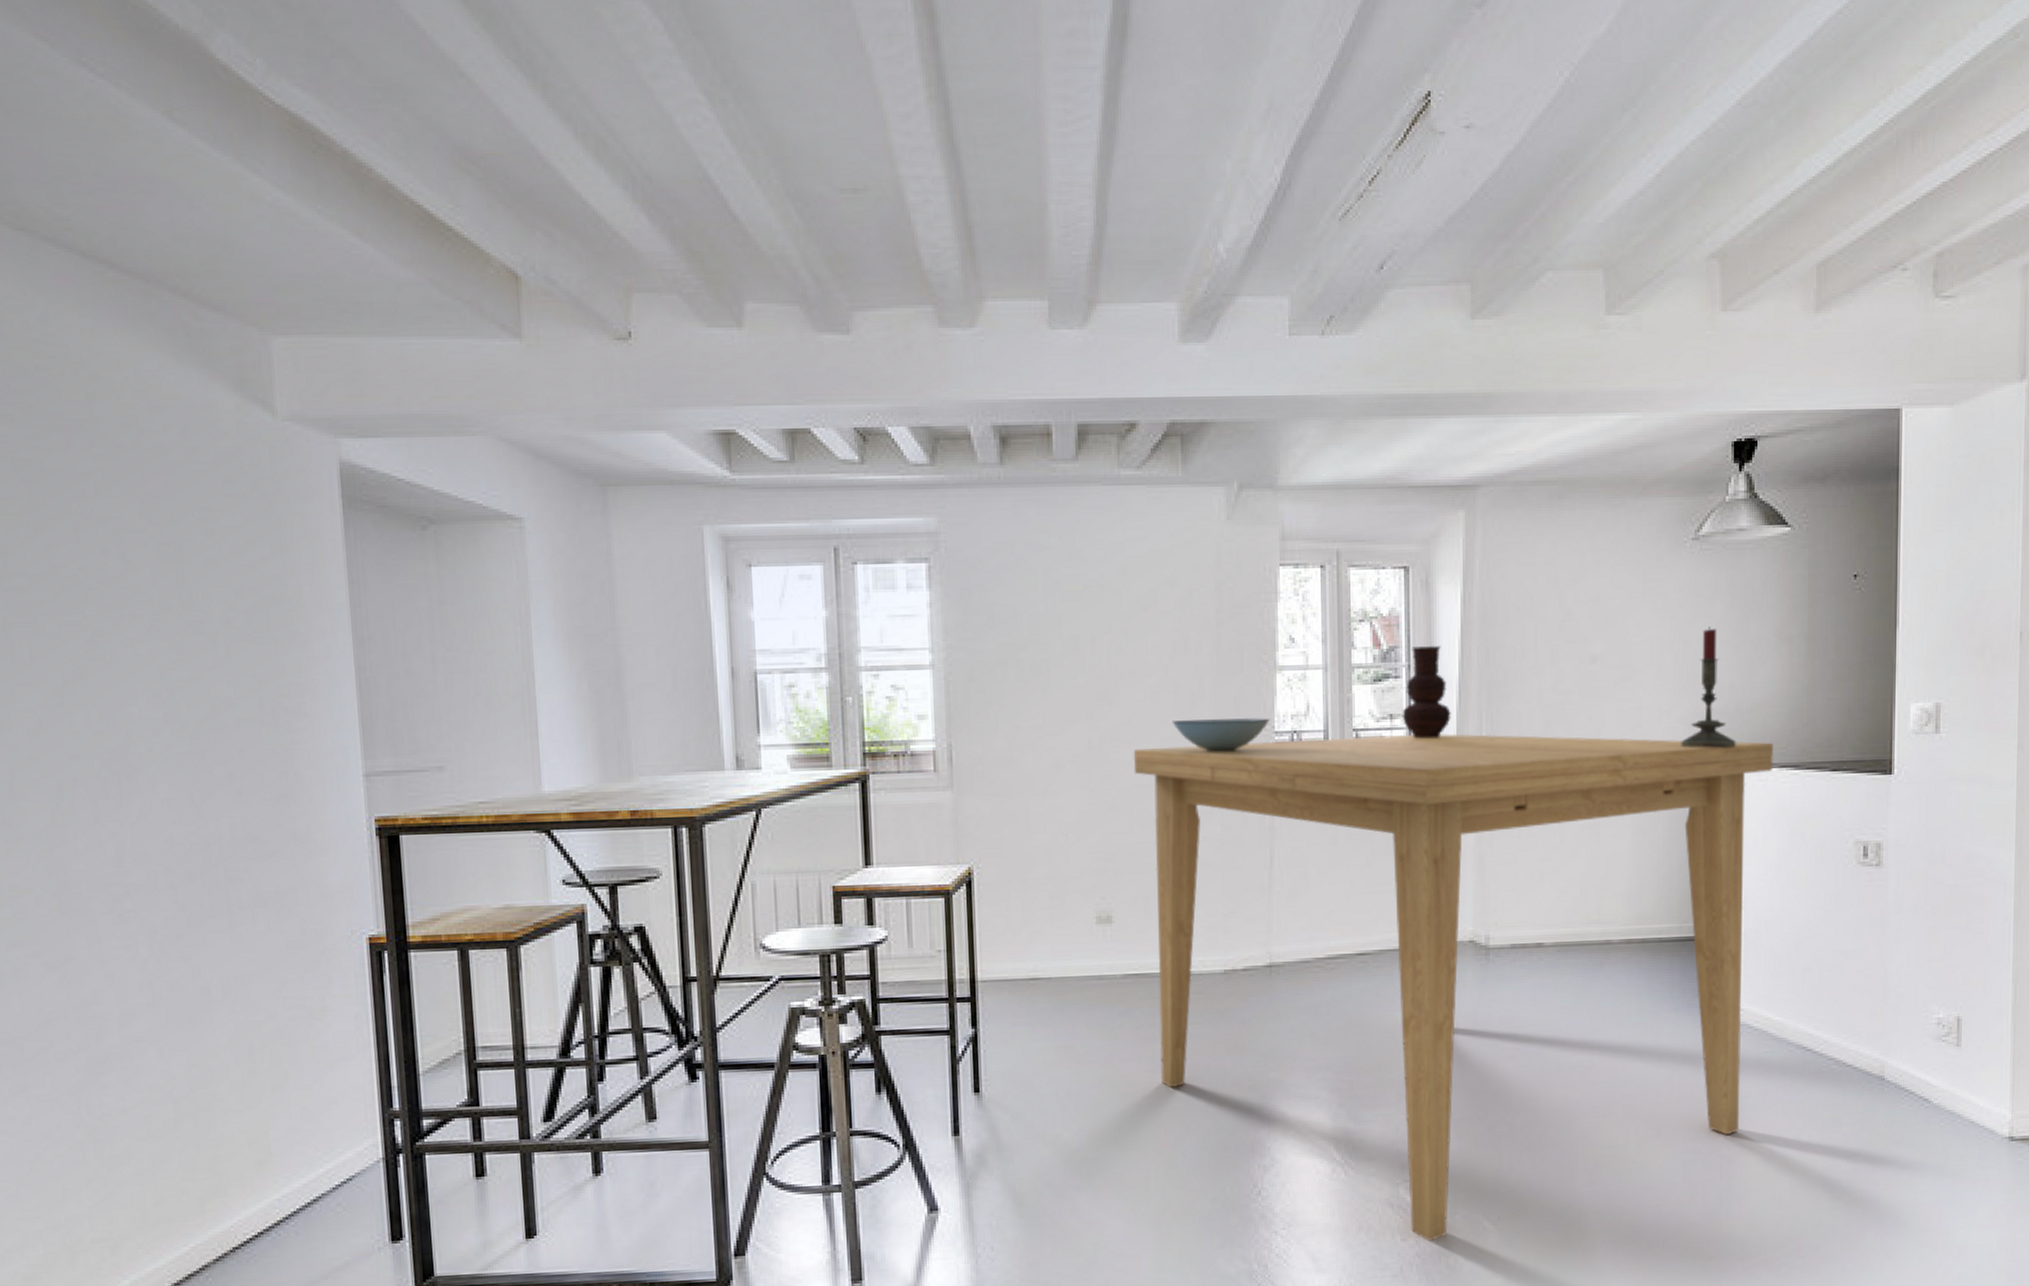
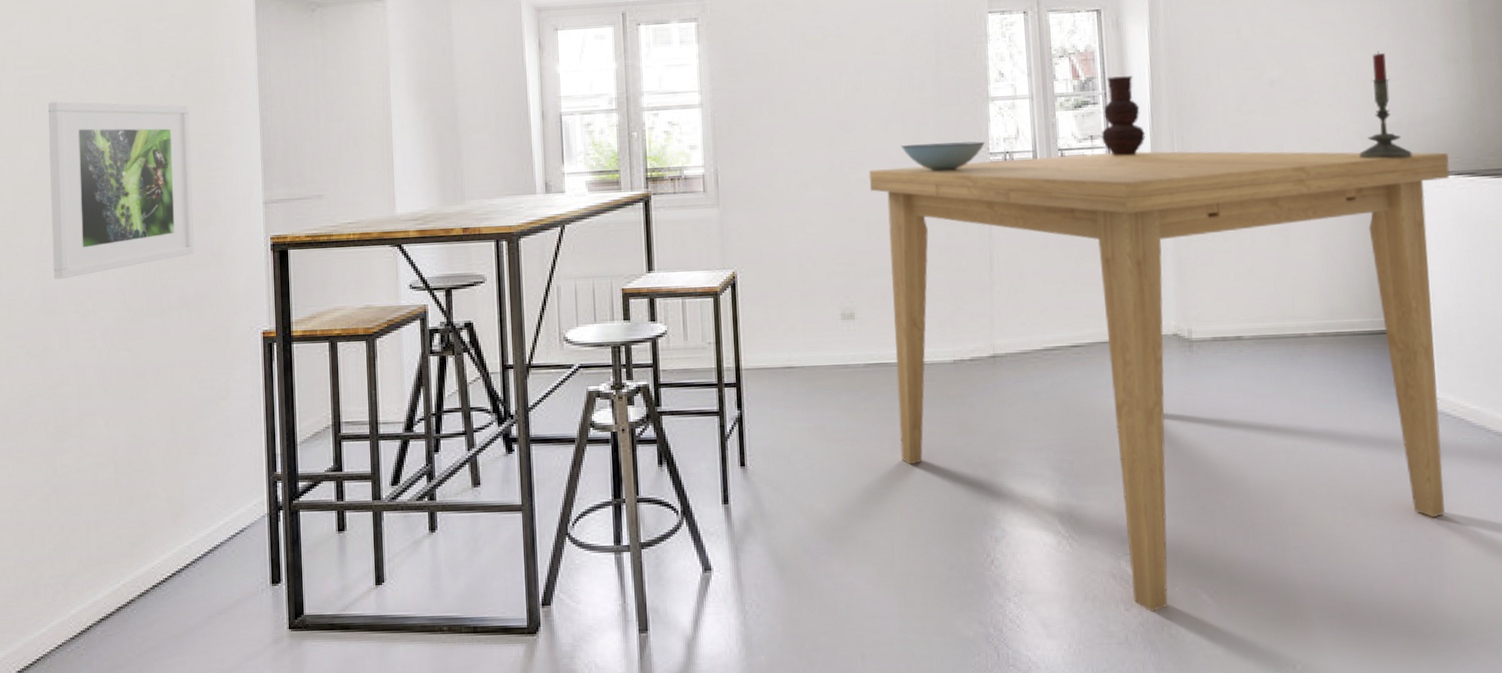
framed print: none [52,637,271,870] -> present [48,101,194,279]

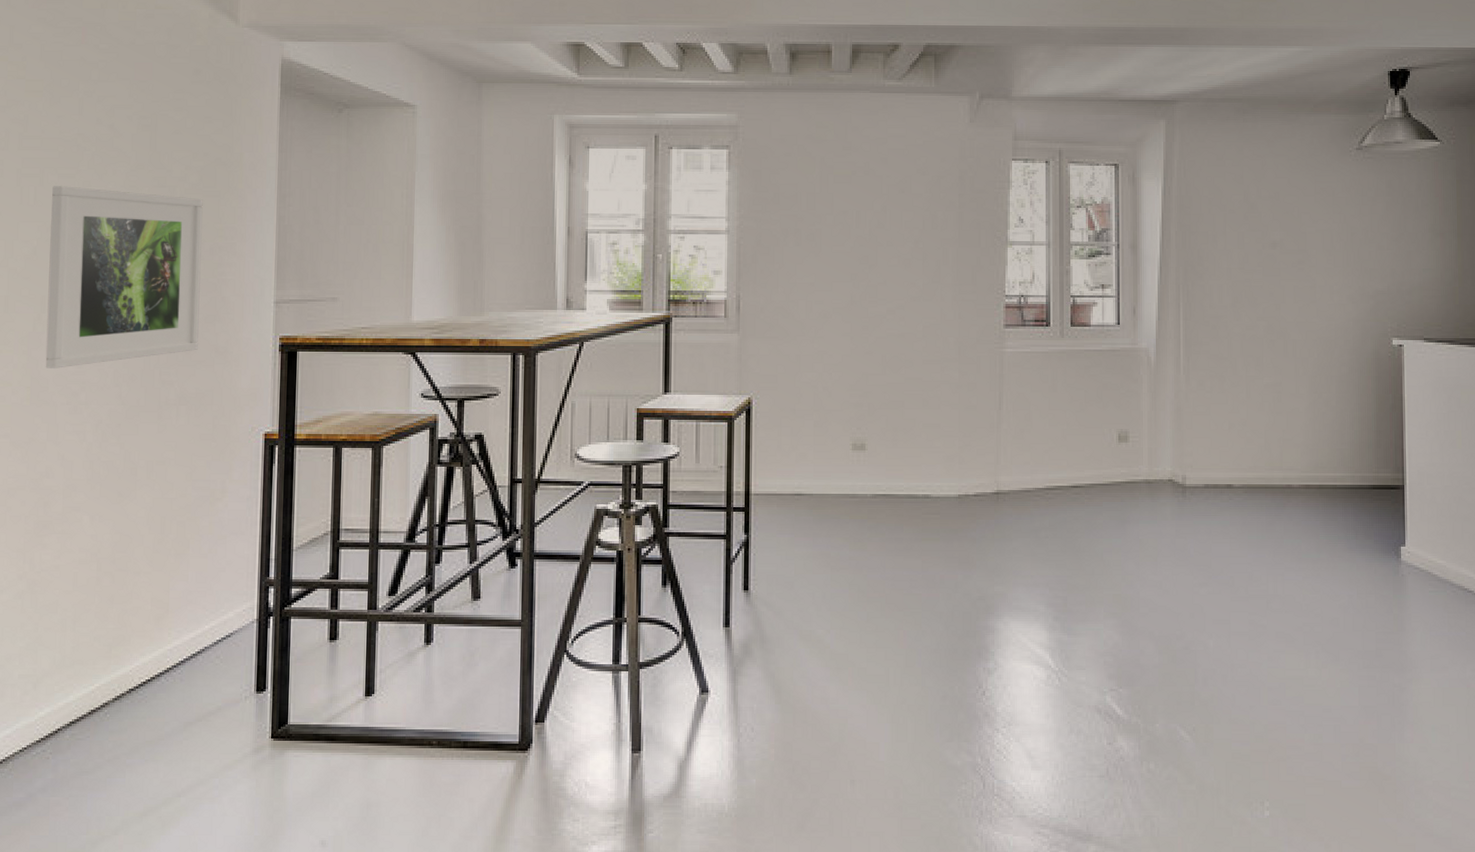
dining table: present [868,151,1450,611] -> none [887,302,1431,746]
decorative bowl: present [901,141,986,171] -> none [920,282,1002,310]
vase: present [1101,76,1145,156] -> none [1112,228,1153,306]
candle: present [1359,51,1412,159] -> none [1350,221,1398,323]

